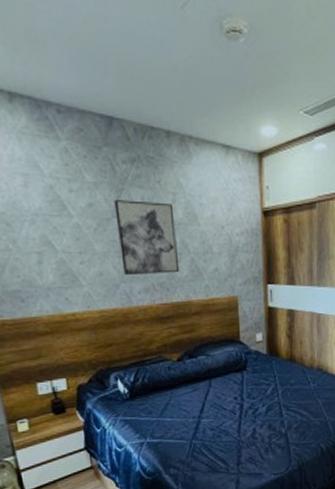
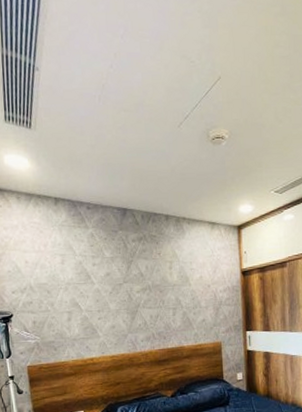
wall art: present [114,200,180,276] -> none [125,269,174,328]

